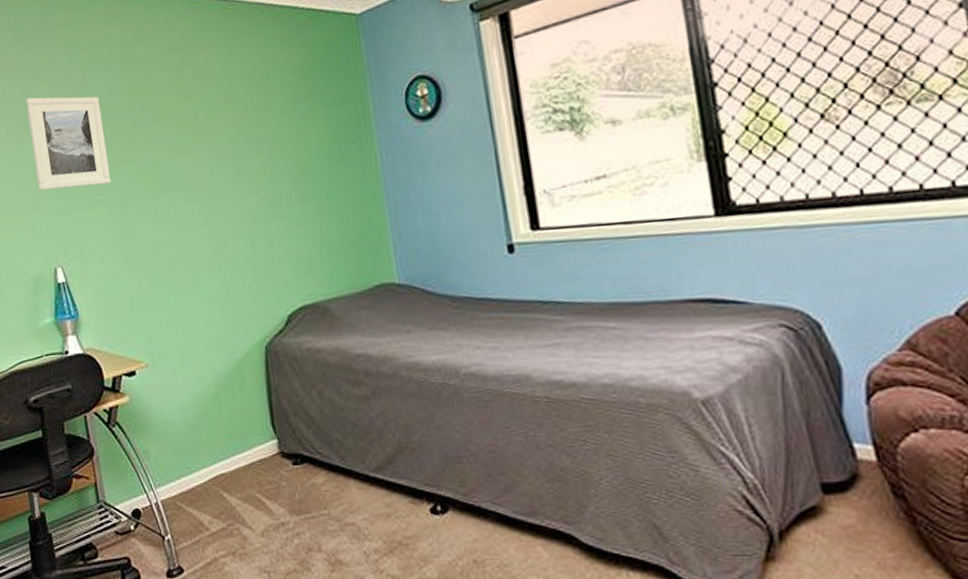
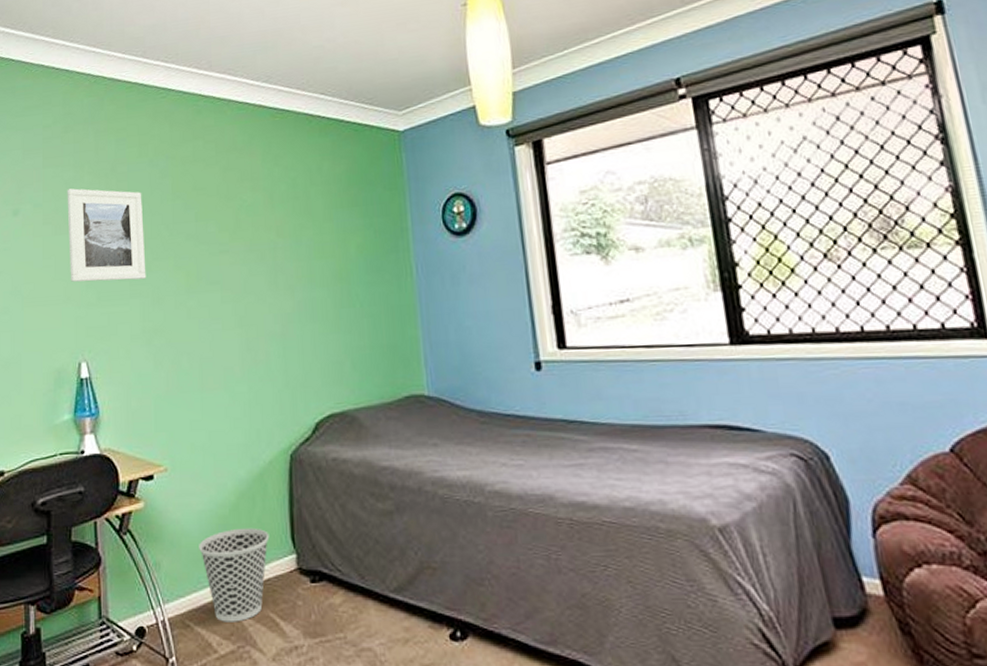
wastebasket: none [184,416,251,503] -> present [199,527,270,622]

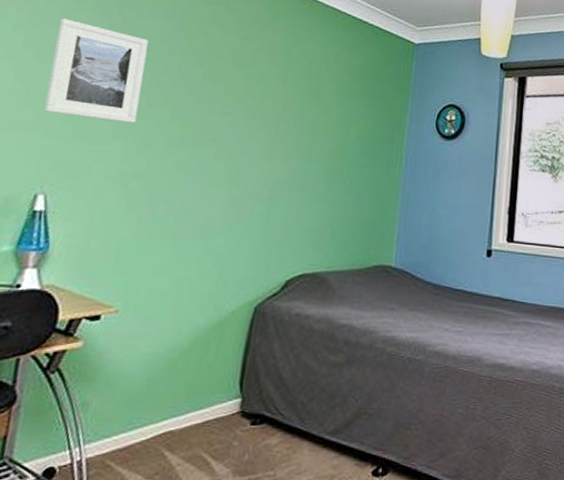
wastebasket: present [199,527,270,622] -> none [137,372,218,462]

